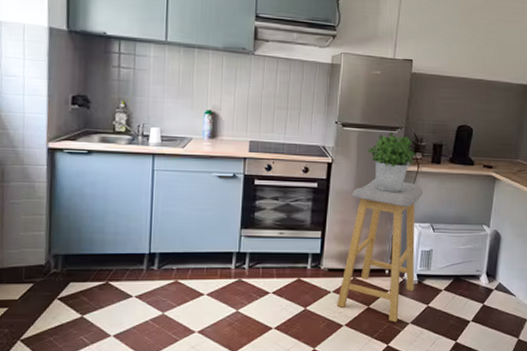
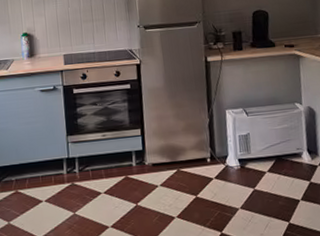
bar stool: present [336,178,423,322] -> none [163,71,238,209]
potted plant: present [366,132,417,192] -> none [170,27,218,84]

